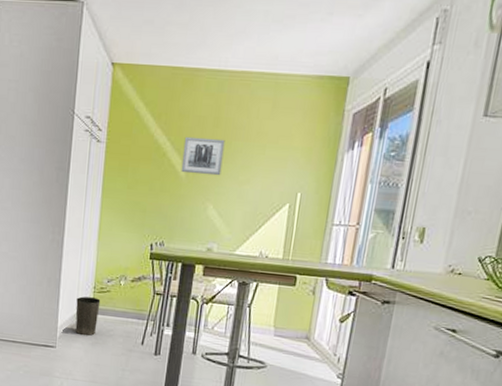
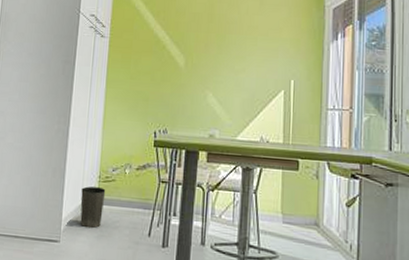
wall art: present [181,136,225,176] -> none [180,31,220,66]

